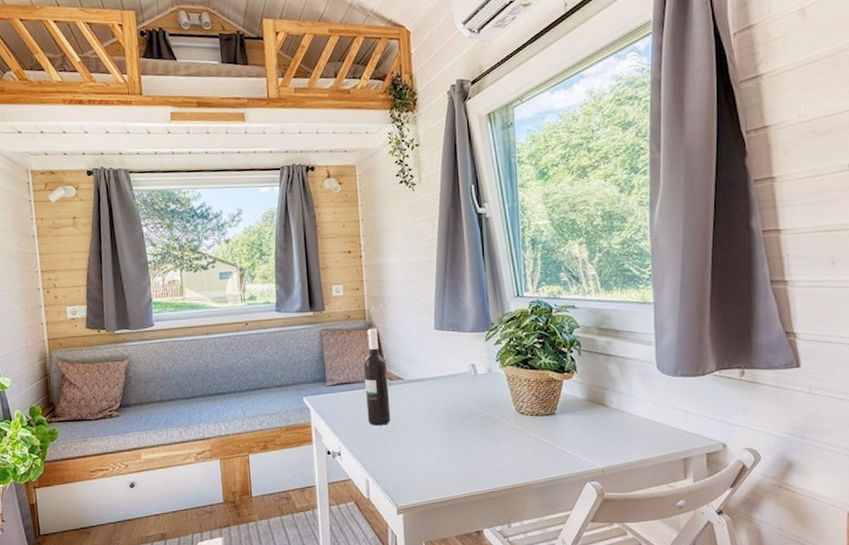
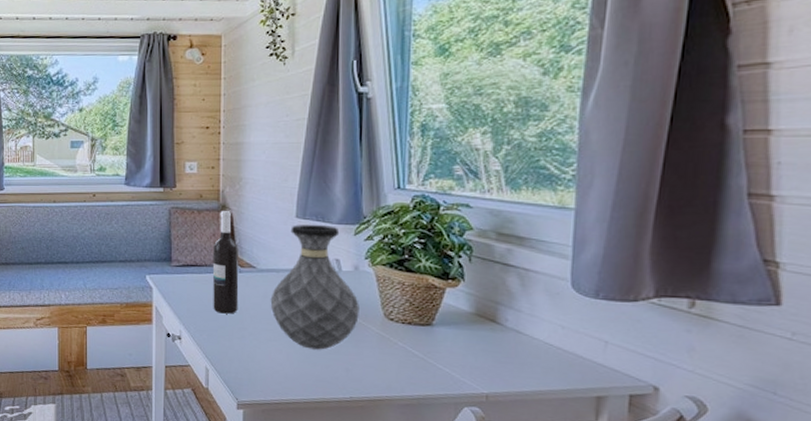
vase: none [418,334,495,449] -> present [270,225,359,350]

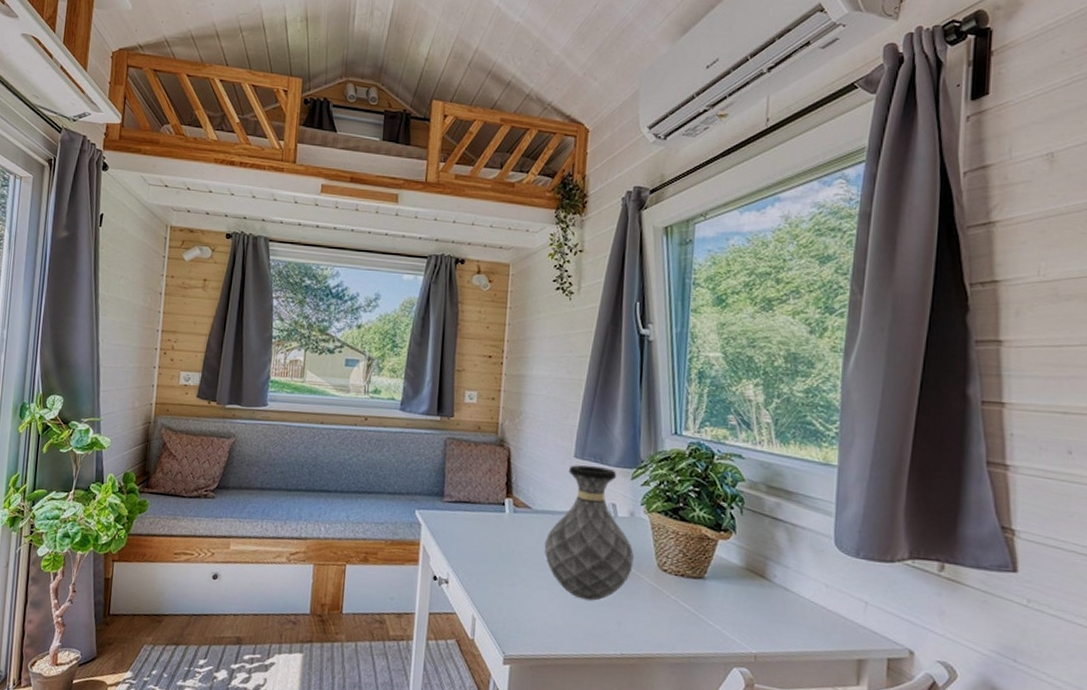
wine bottle: present [212,210,239,314] -> none [484,444,514,558]

